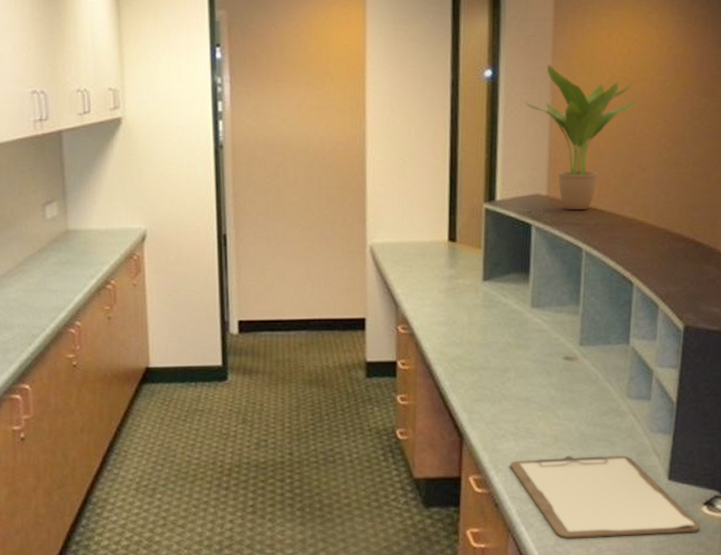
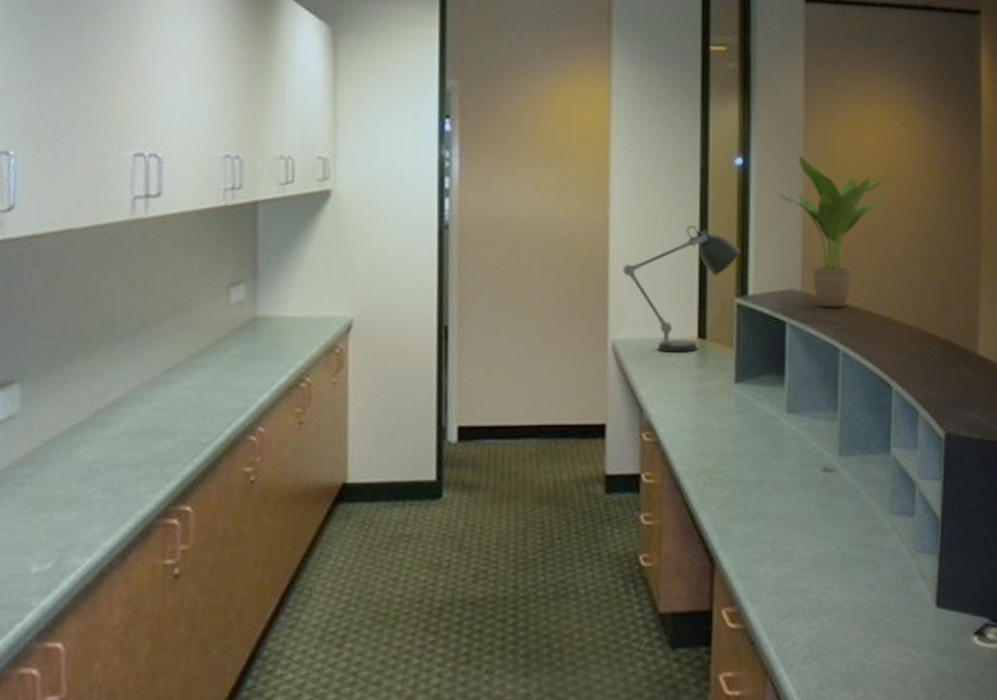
desk lamp: none [379,137,489,256] -> present [622,225,740,354]
clipboard: present [510,455,700,538] -> none [767,579,972,680]

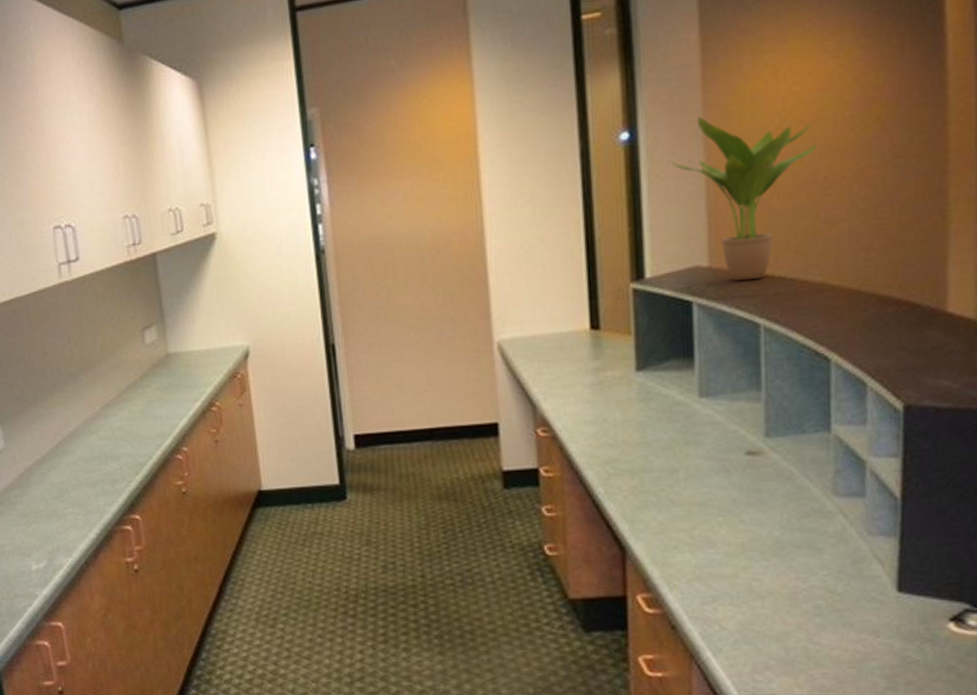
desk lamp: present [622,225,740,354] -> none [502,213,633,348]

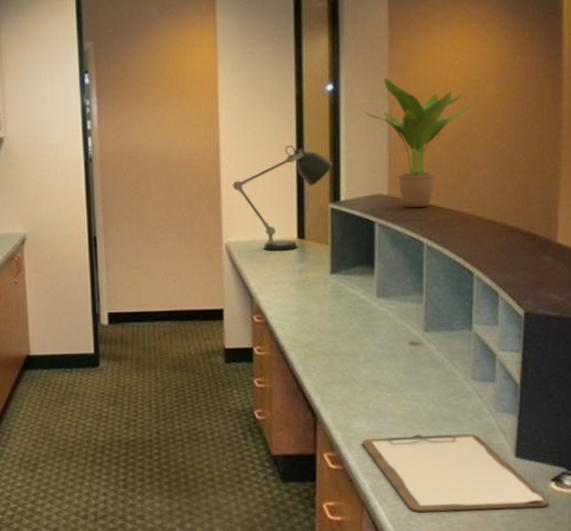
desk lamp: none [502,213,633,348] -> present [232,145,333,252]
clipboard: none [687,564,947,664] -> present [362,433,549,512]

